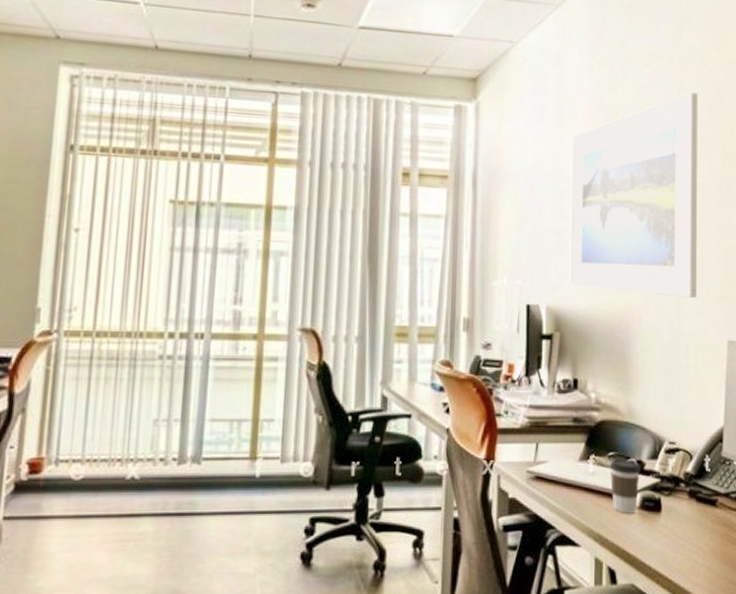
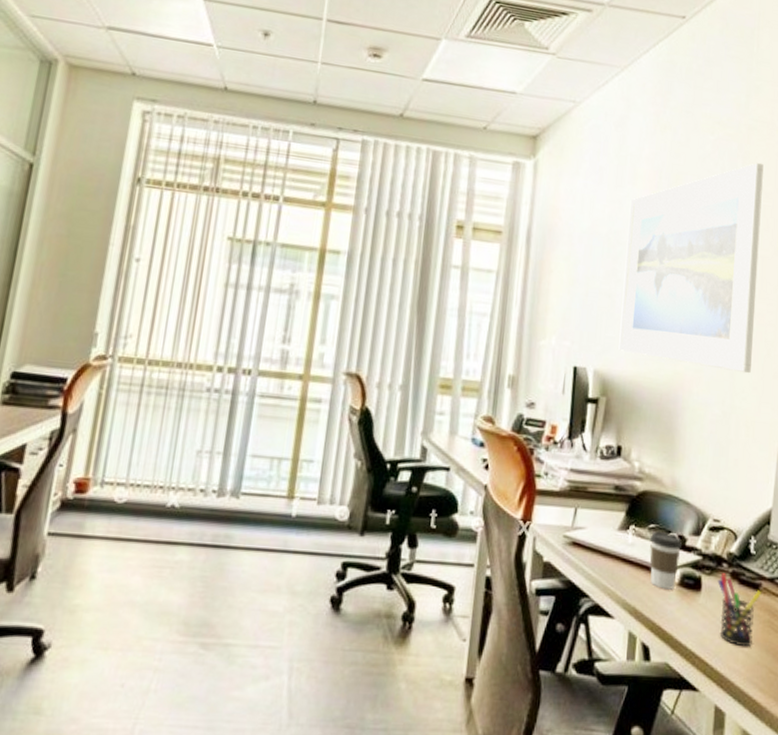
pen holder: none [676,493,719,562] -> present [717,573,762,648]

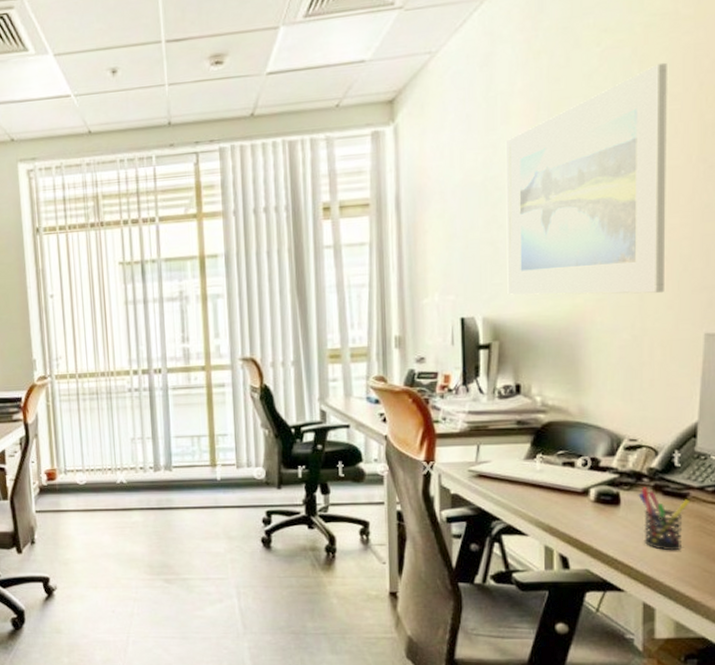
coffee cup: present [649,532,682,590] -> none [559,457,595,507]

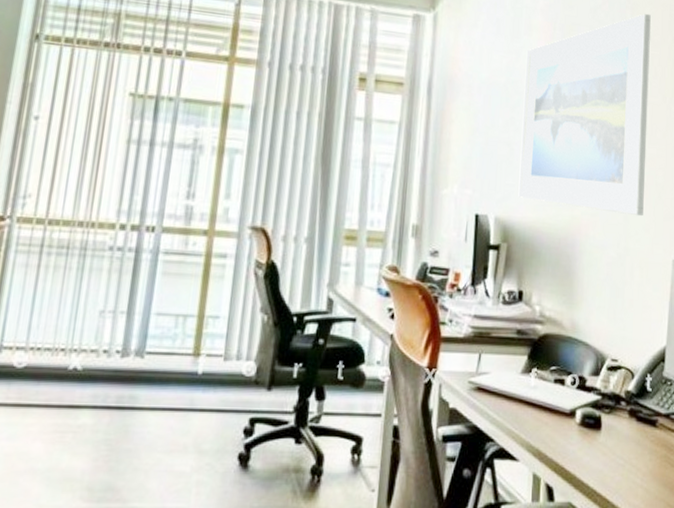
pen holder: present [638,487,691,551] -> none [616,411,659,483]

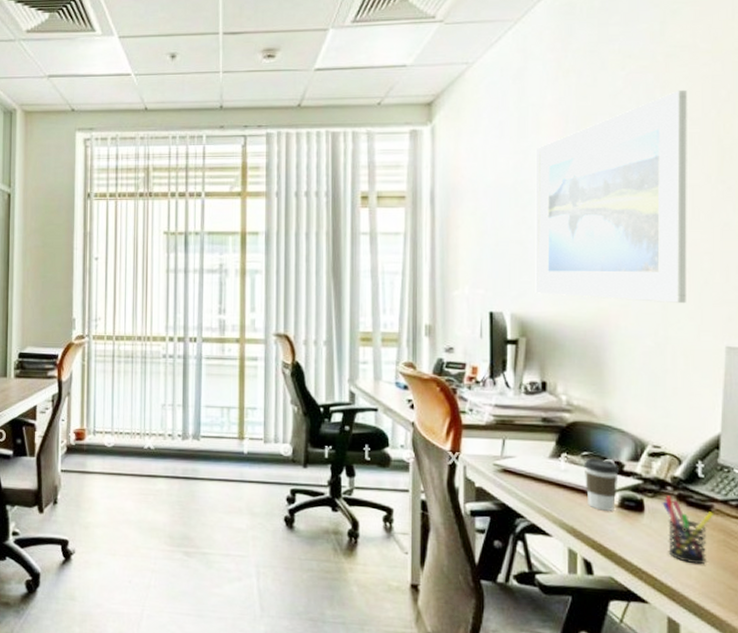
coffee cup: none [551,374,582,430] -> present [583,458,619,511]
pen holder: none [616,411,659,483] -> present [662,496,715,565]

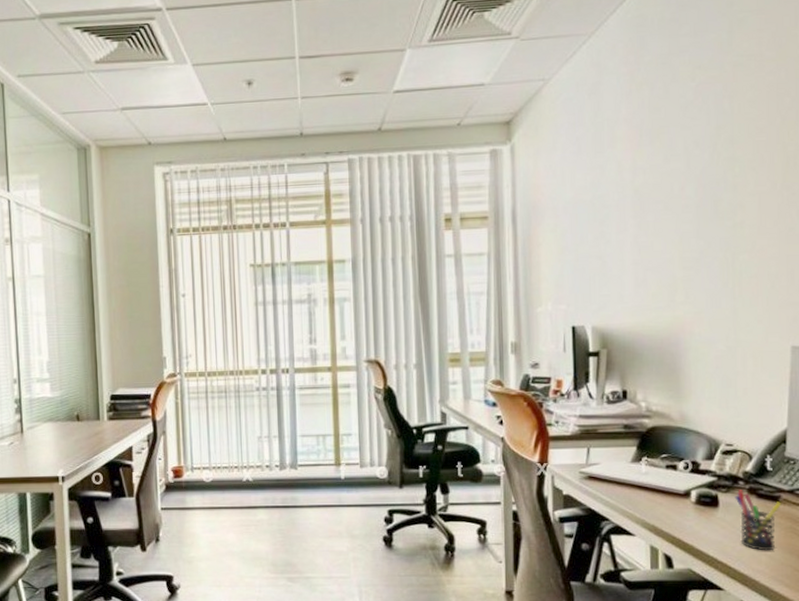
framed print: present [535,89,687,304] -> none [612,98,755,308]
coffee cup: present [583,458,619,511] -> none [663,460,695,508]

